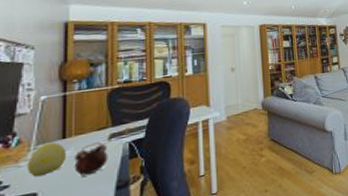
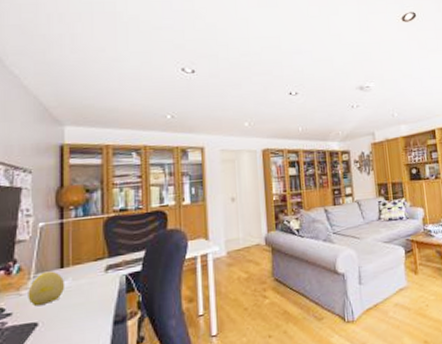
alarm clock: present [74,142,108,178] -> none [72,273,105,310]

